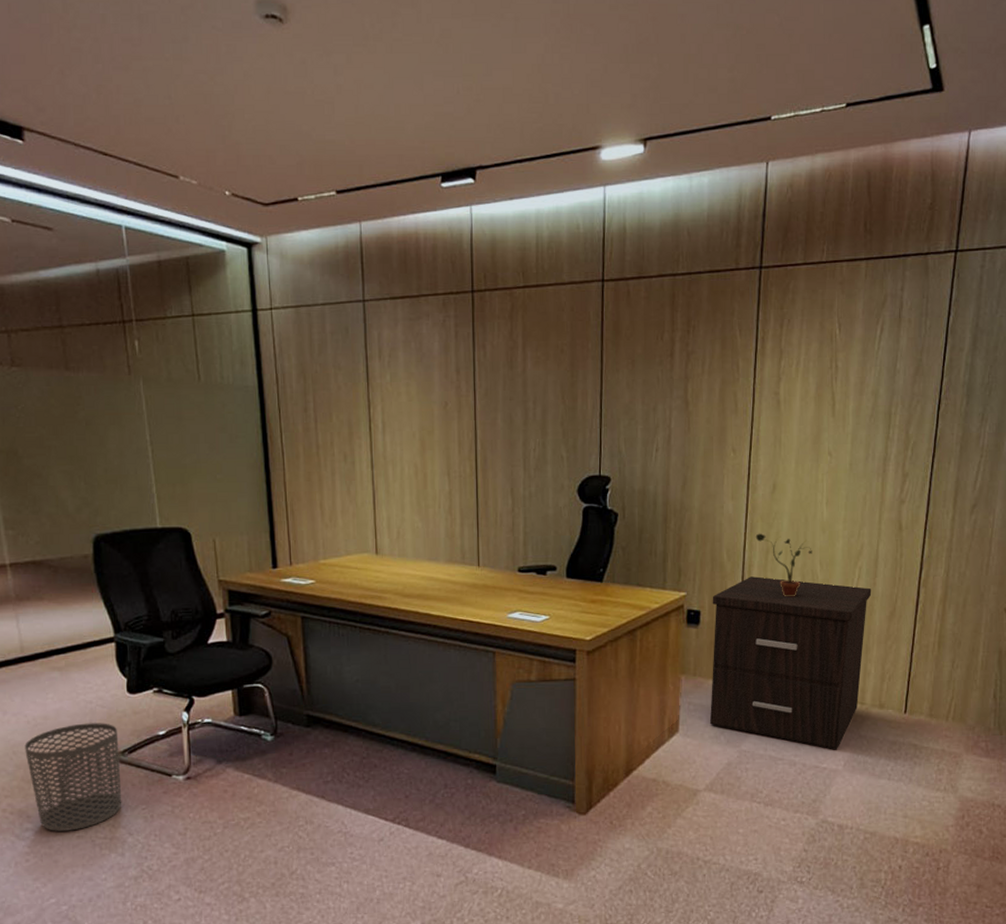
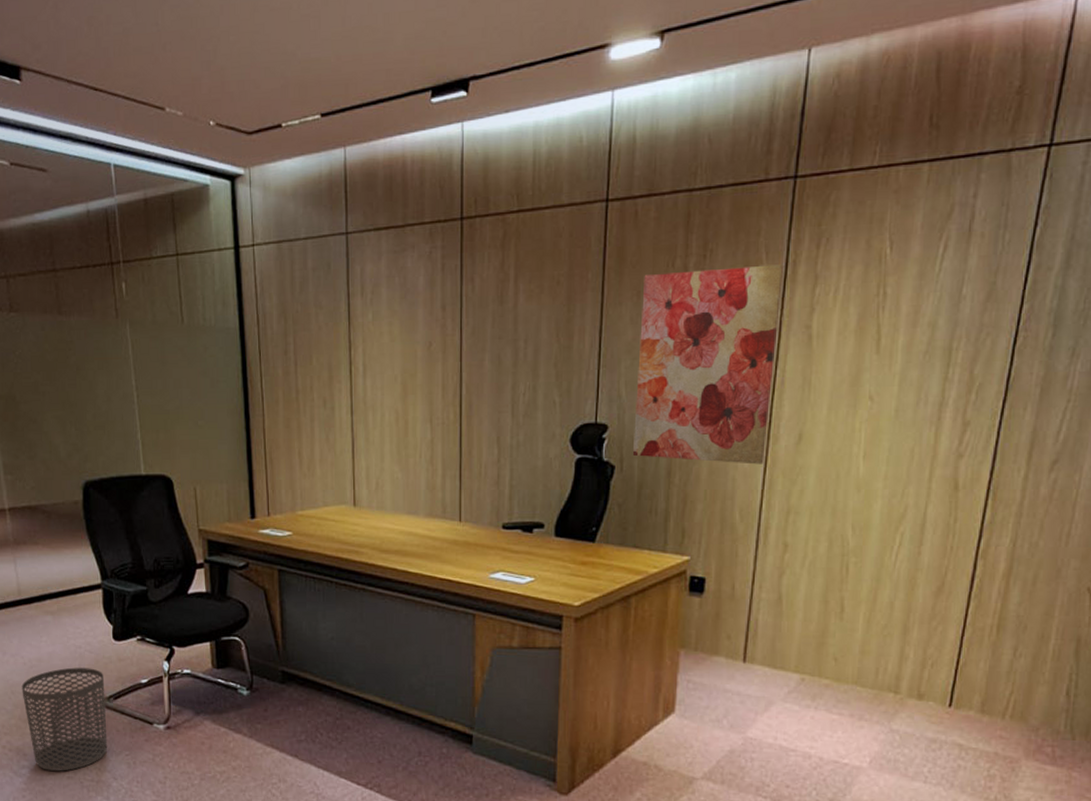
wall art: none [633,340,755,511] -> present [632,264,785,465]
nightstand: present [710,576,872,750] -> none [712,541,915,744]
potted plant: present [755,533,812,597] -> none [774,491,843,566]

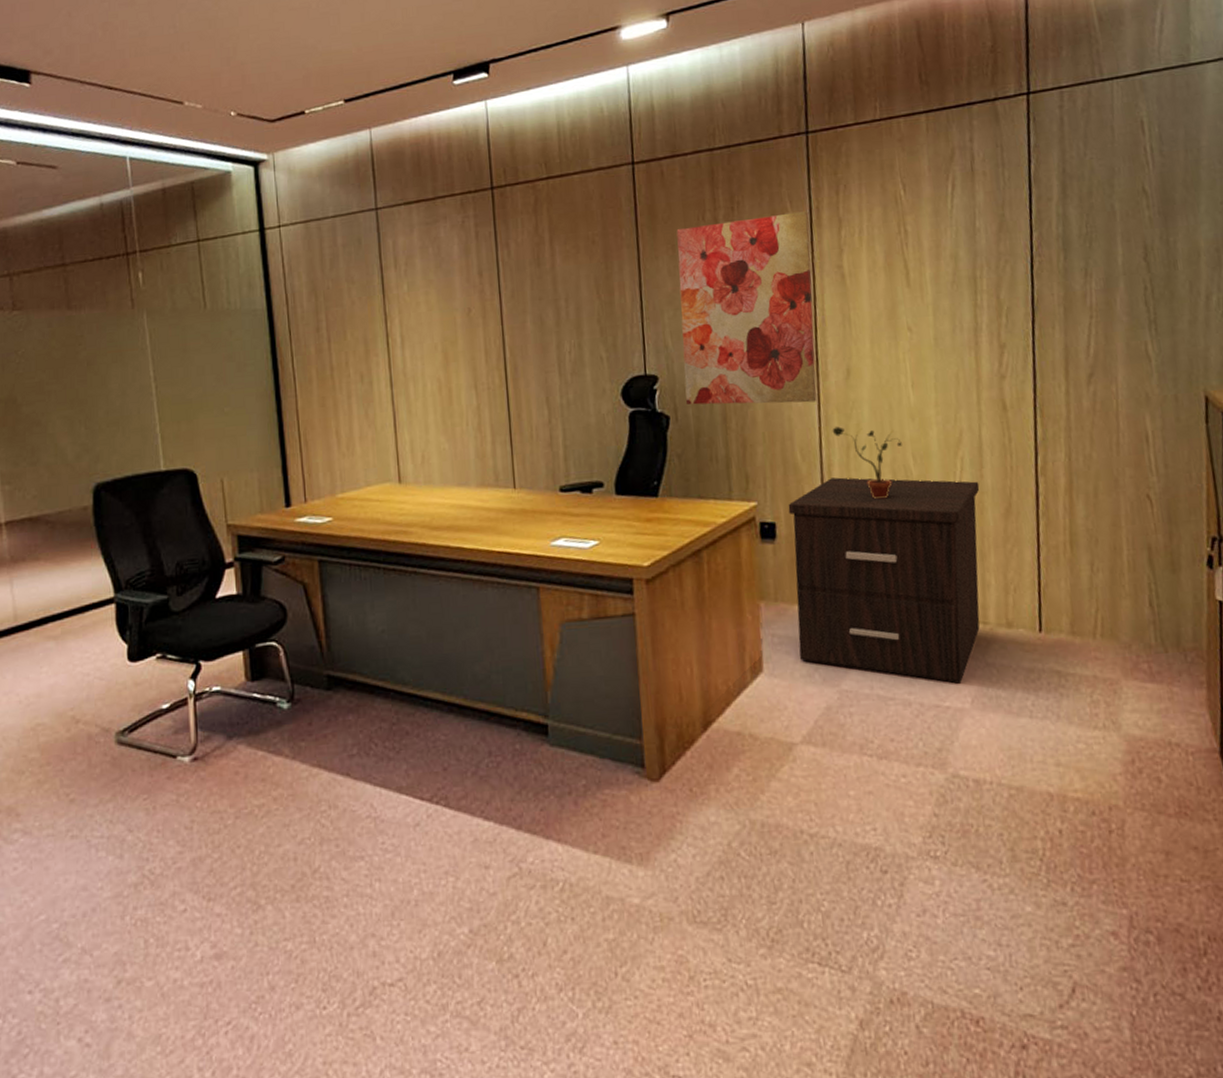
waste bin: present [21,667,108,771] -> none [15,698,121,832]
nightstand: none [712,541,915,744] -> present [788,477,980,684]
potted plant: none [774,491,843,566] -> present [832,426,902,499]

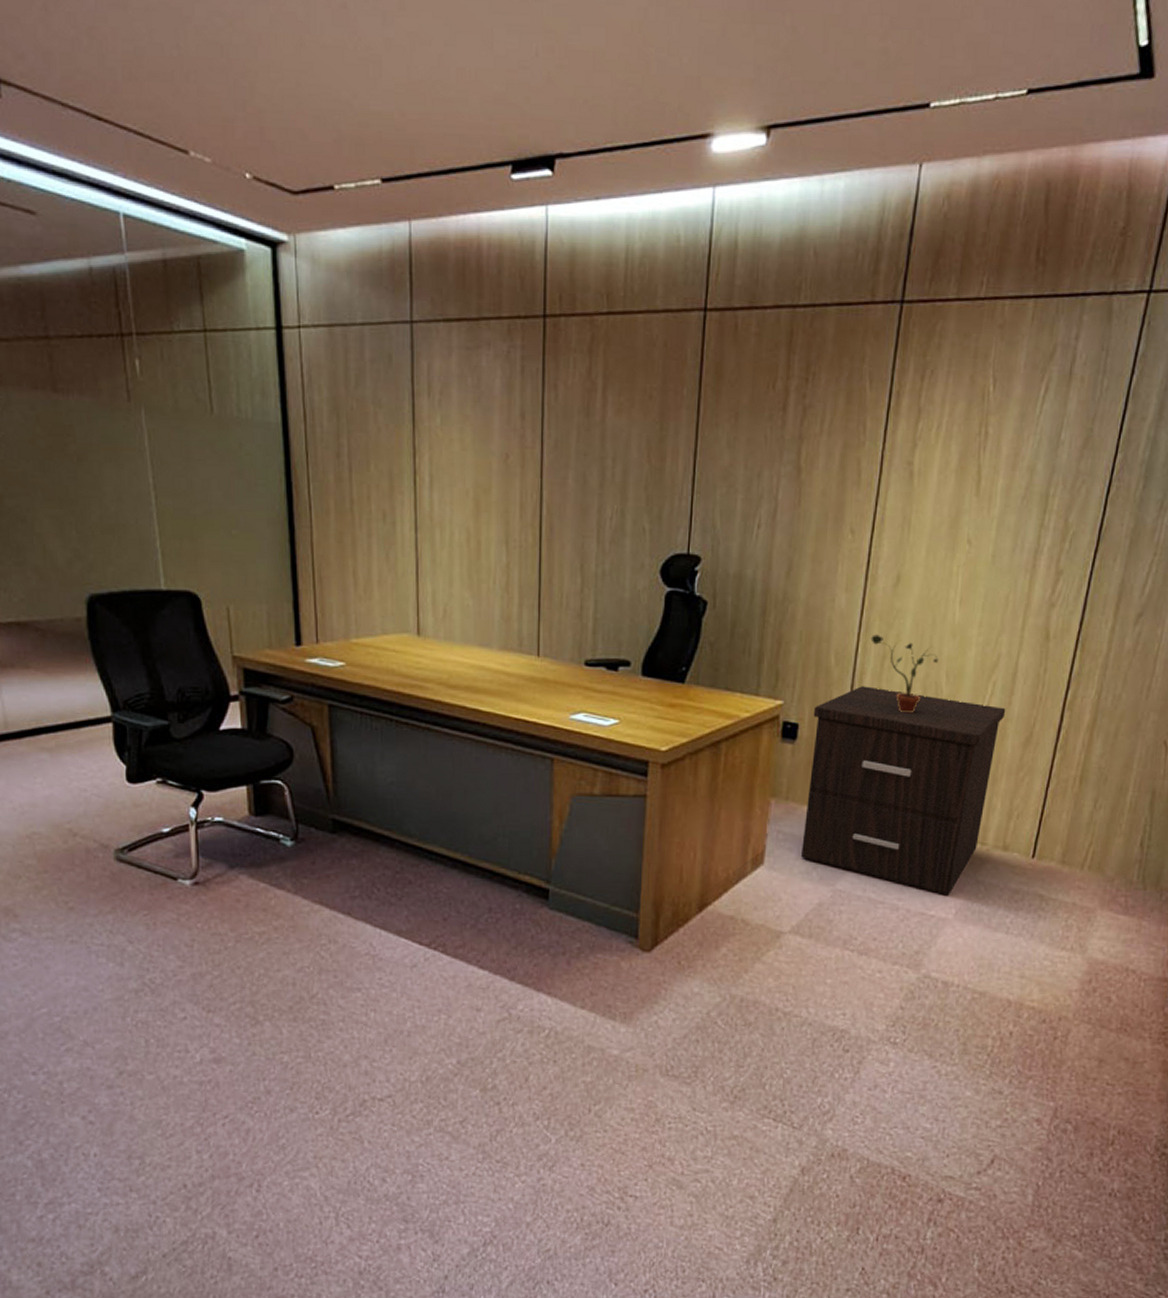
wall art: present [676,211,817,405] -> none [726,394,888,606]

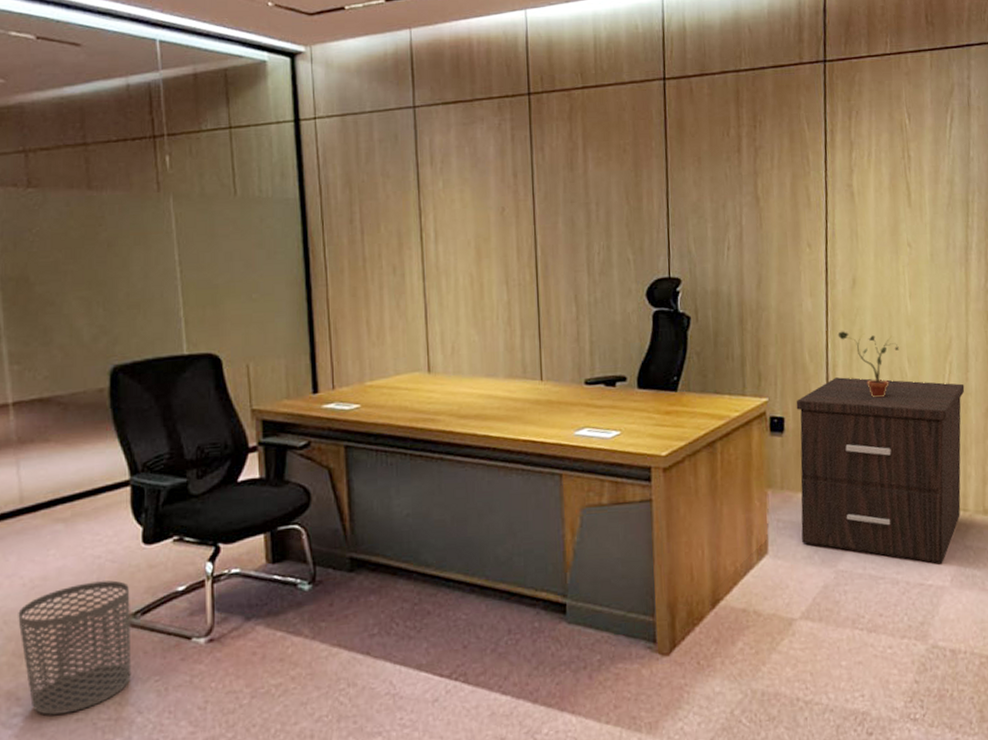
waste bin: none [10,814,121,935] -> present [18,580,132,715]

